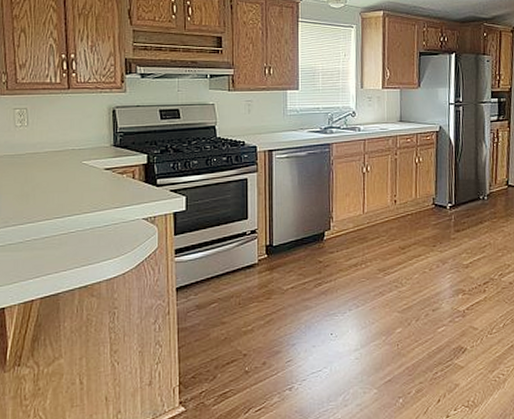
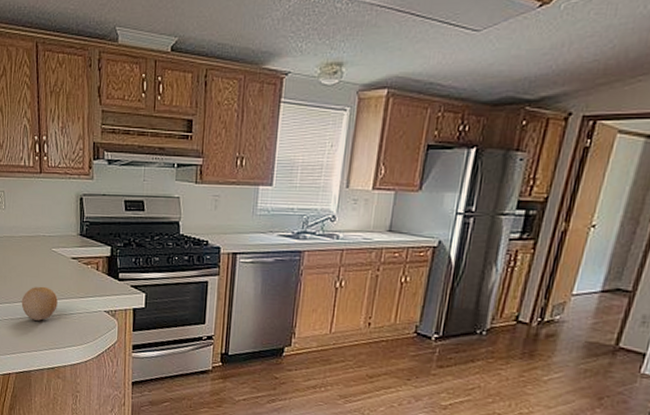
fruit: none [47,200,90,238] -> present [21,286,58,321]

